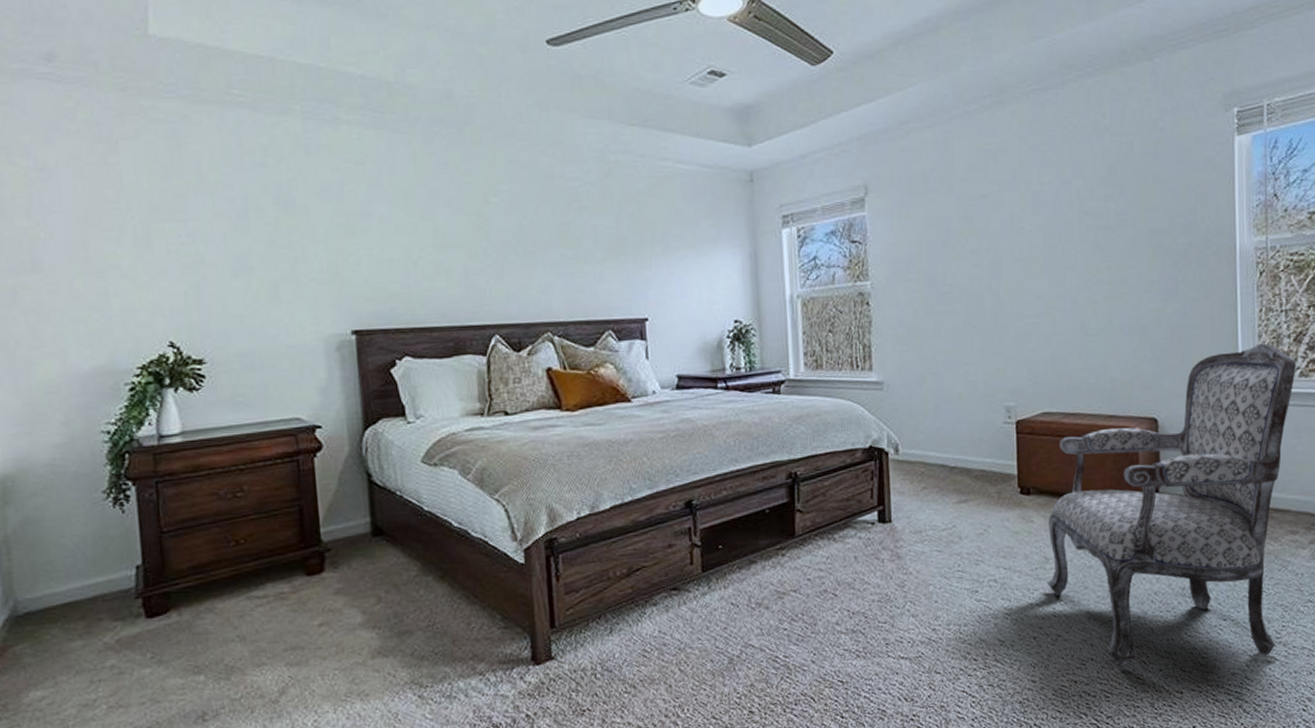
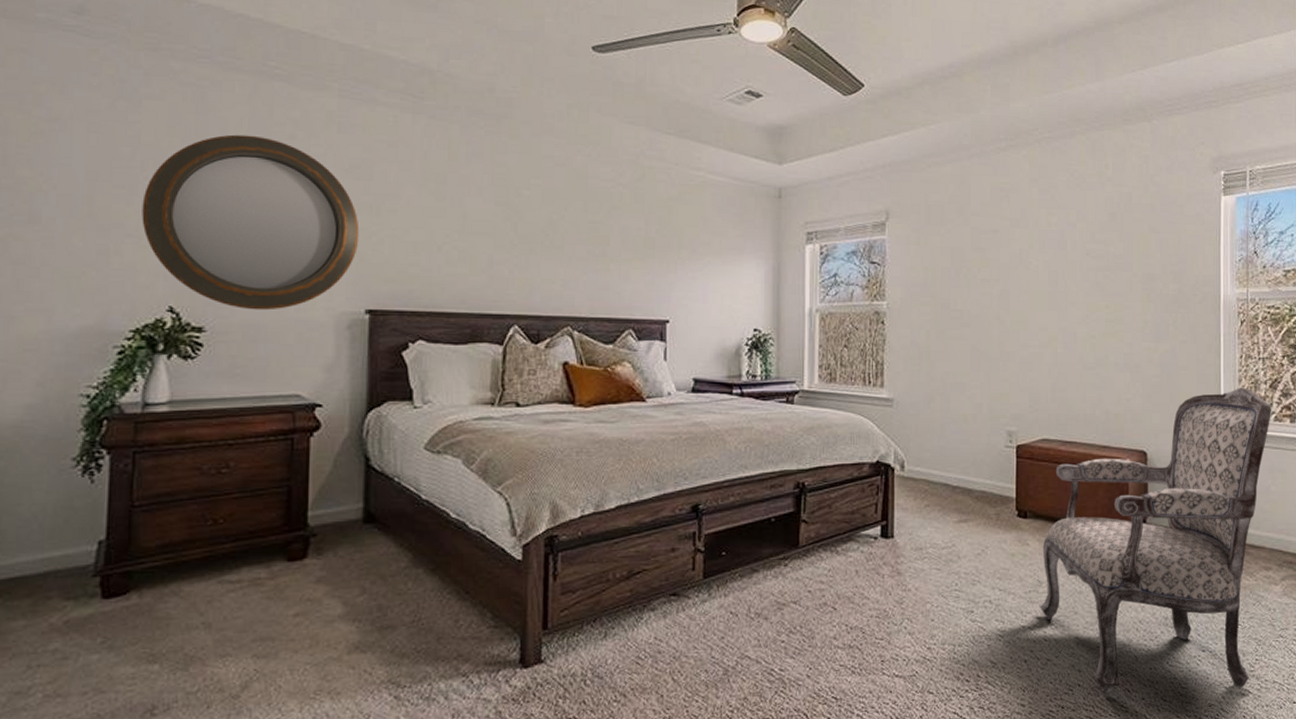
home mirror: none [132,166,338,340] -> present [142,134,360,311]

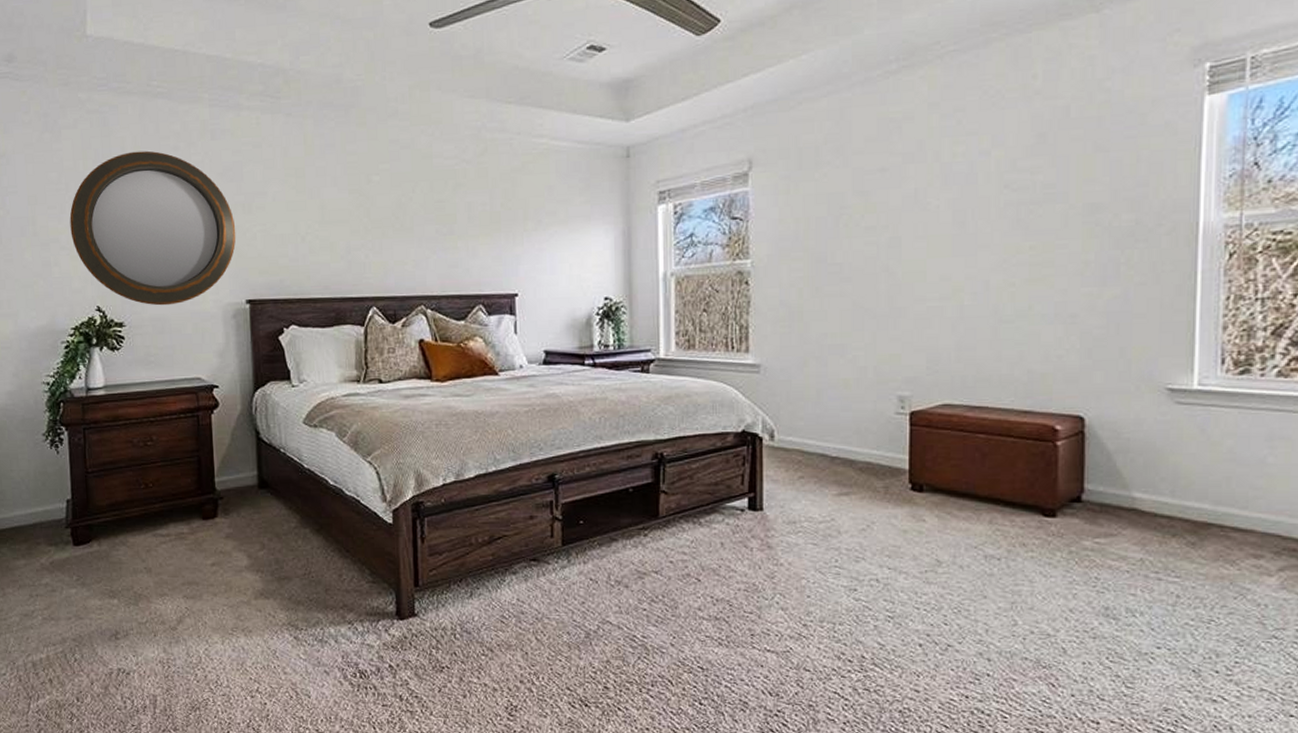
armchair: present [1040,387,1272,693] -> none [939,336,1274,692]

